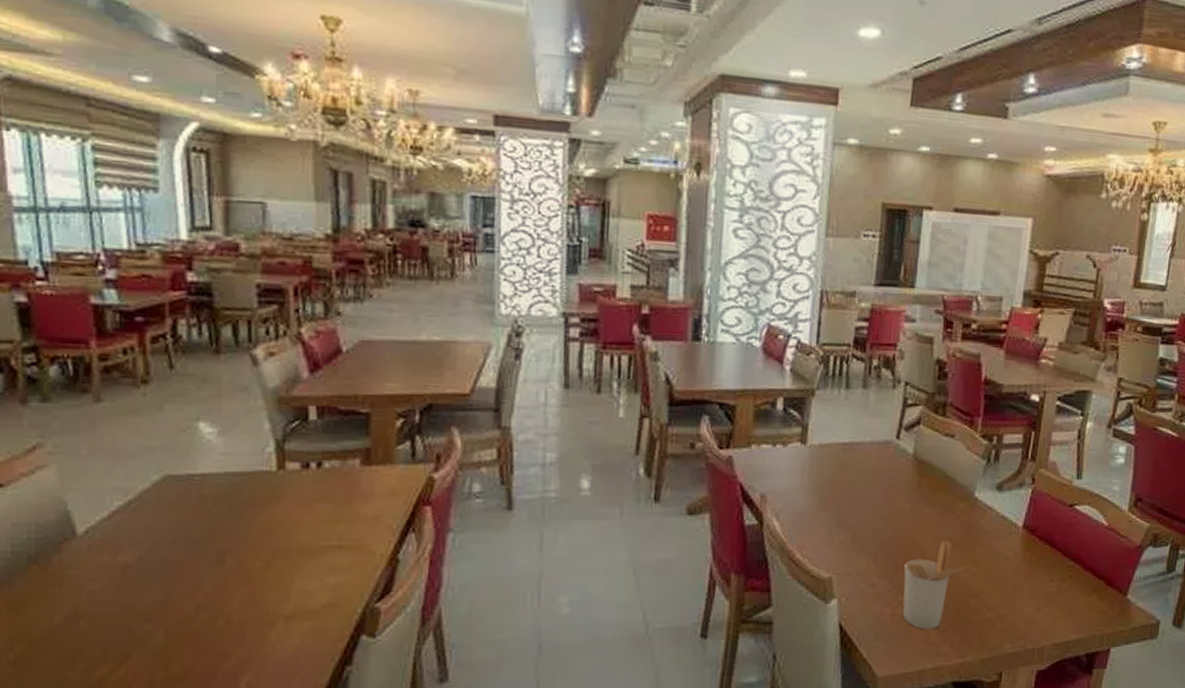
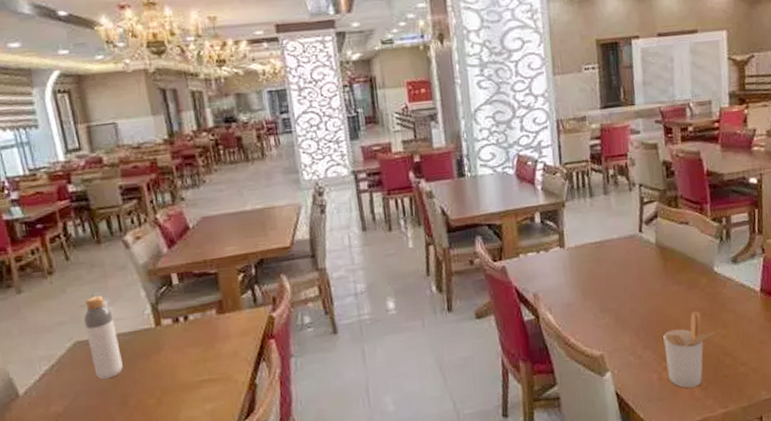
bottle: none [182,421,226,529] -> present [84,296,123,380]

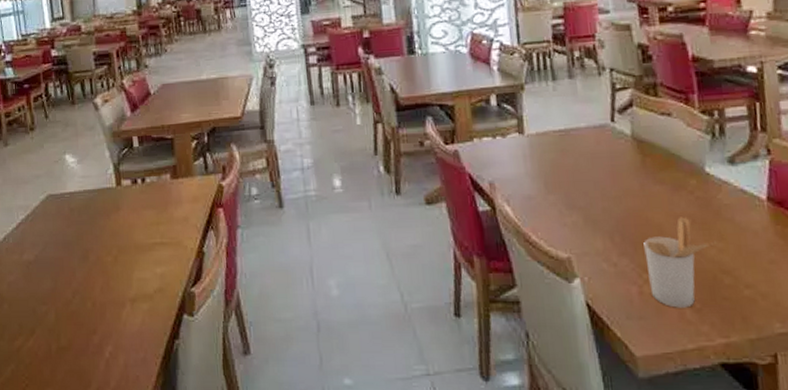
bottle: present [84,296,123,380] -> none [57,154,86,233]

